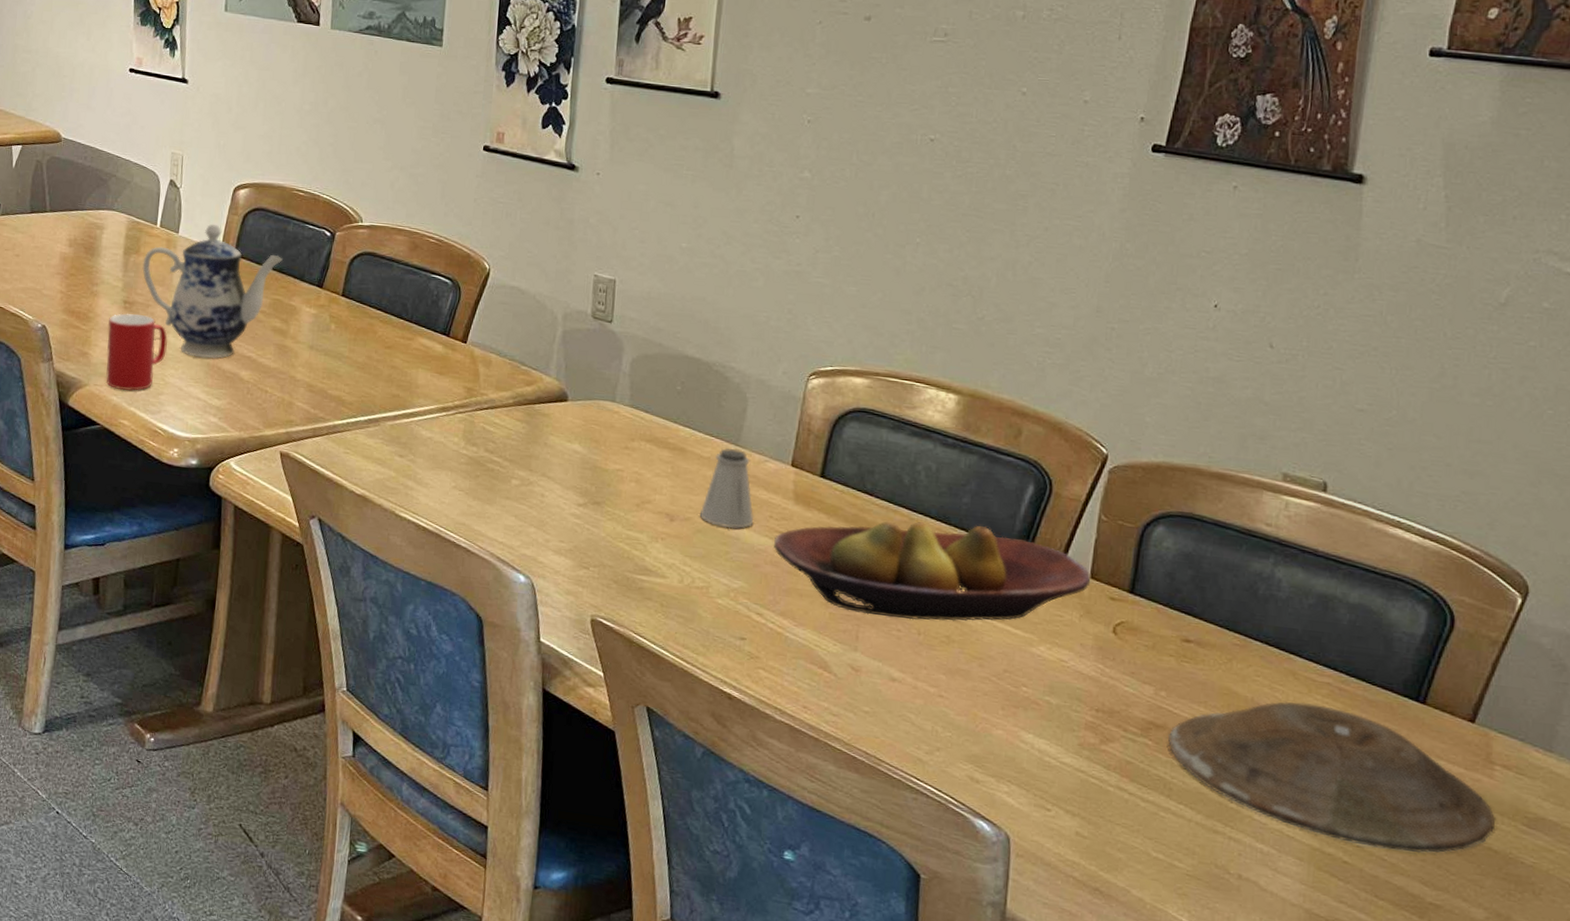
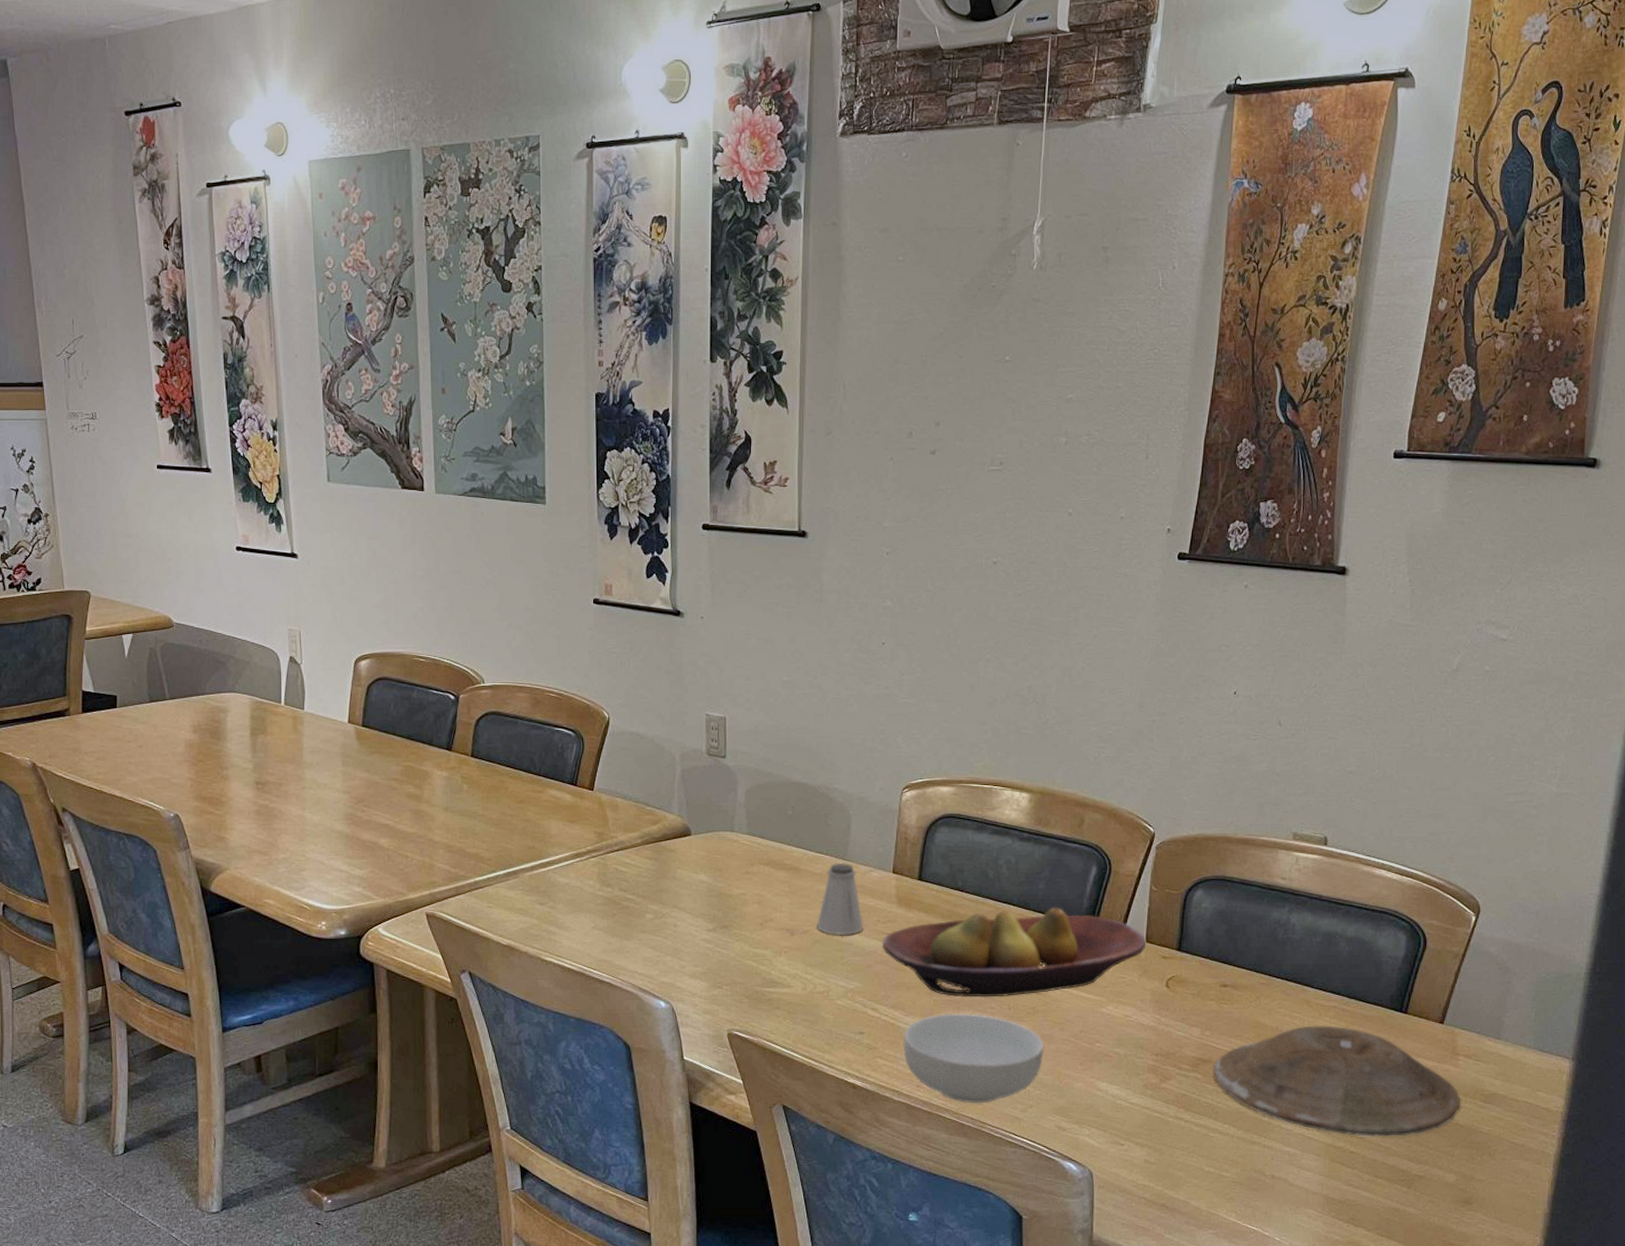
cup: present [106,313,167,391] -> none [242,794,304,871]
teapot: present [142,223,283,358] -> none [271,697,410,830]
cereal bowl: none [790,629,959,738] -> present [903,1013,1044,1103]

